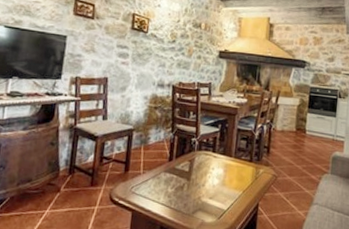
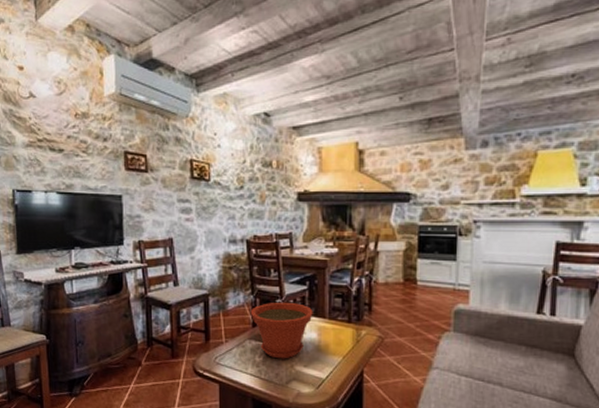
plant pot: none [168,140,222,191] -> present [250,302,313,359]

